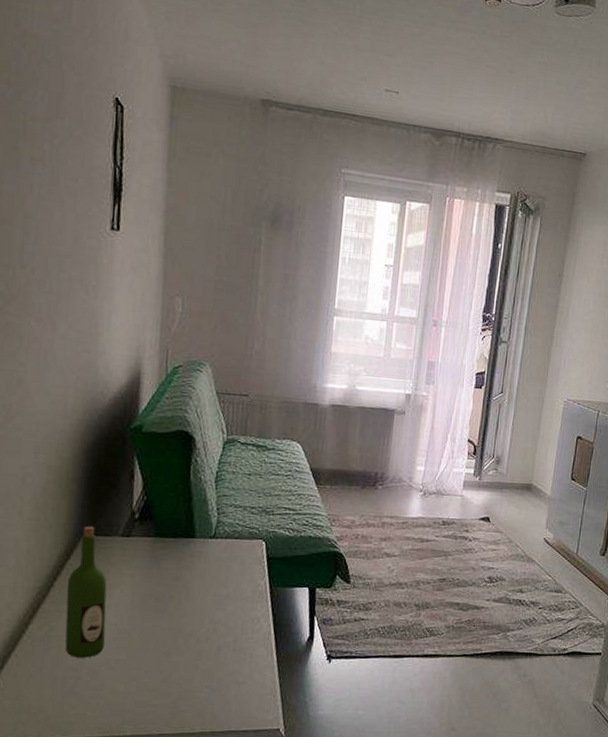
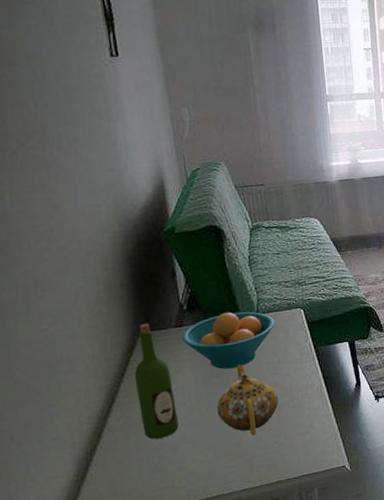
fruit bowl: none [126,529,232,594] -> present [181,312,275,370]
teapot: none [149,591,219,674] -> present [217,364,279,436]

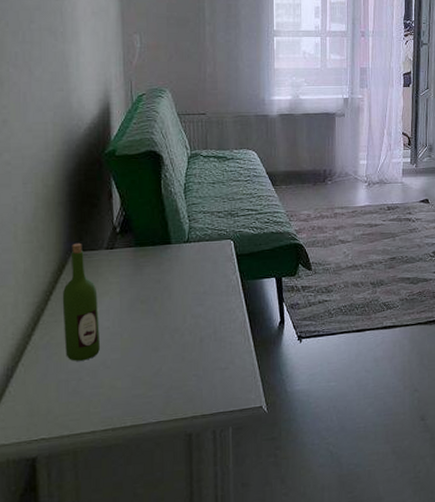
fruit bowl: present [181,312,275,370] -> none [111,238,204,296]
teapot: present [217,364,279,436] -> none [140,292,201,366]

